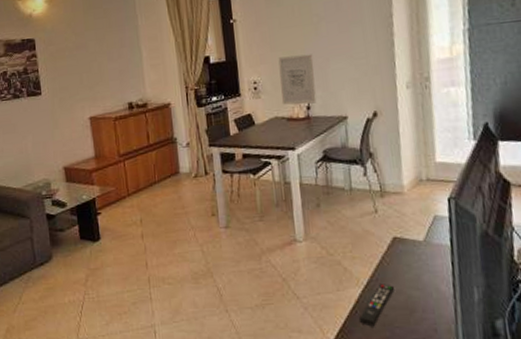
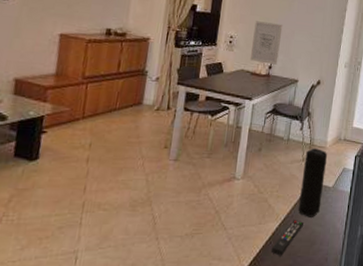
speaker: none [377,195,413,280] -> present [298,148,328,217]

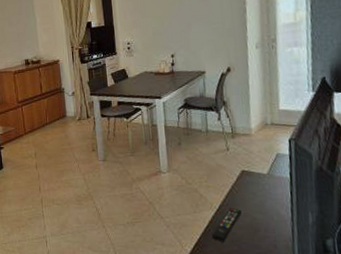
wall art: present [249,21,283,65] -> none [148,19,180,62]
speaker: present [298,148,328,217] -> none [229,136,258,205]

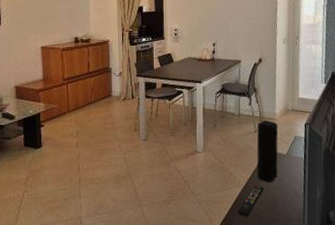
speaker: none [229,136,258,205] -> present [256,120,279,182]

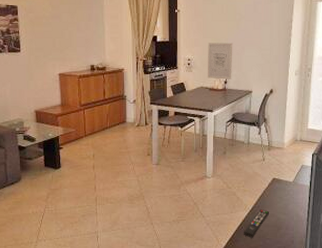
wall art: none [194,12,220,49] -> present [207,43,233,79]
speaker: present [256,120,279,182] -> none [263,149,286,207]

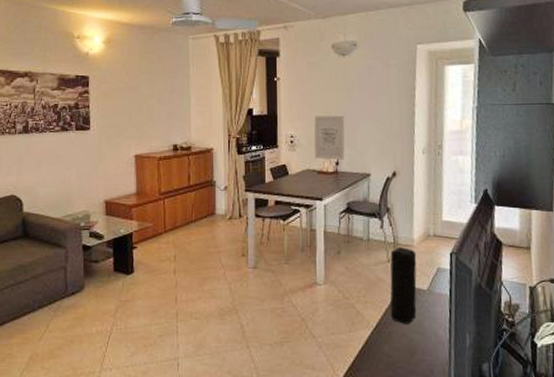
remote control: present [243,209,269,238] -> none [366,327,399,366]
speaker: none [263,149,286,207] -> present [390,247,417,324]

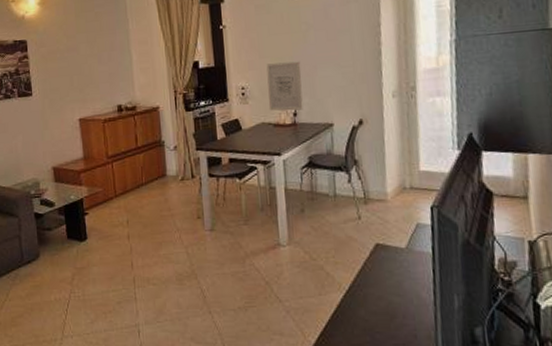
speaker: present [390,247,417,324] -> none [360,202,395,286]

